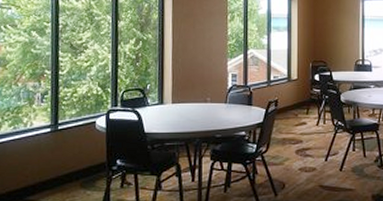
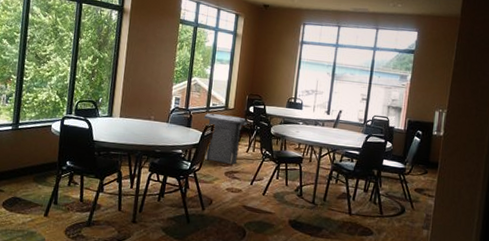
trash can: none [266,87,314,142] -> present [204,113,248,165]

